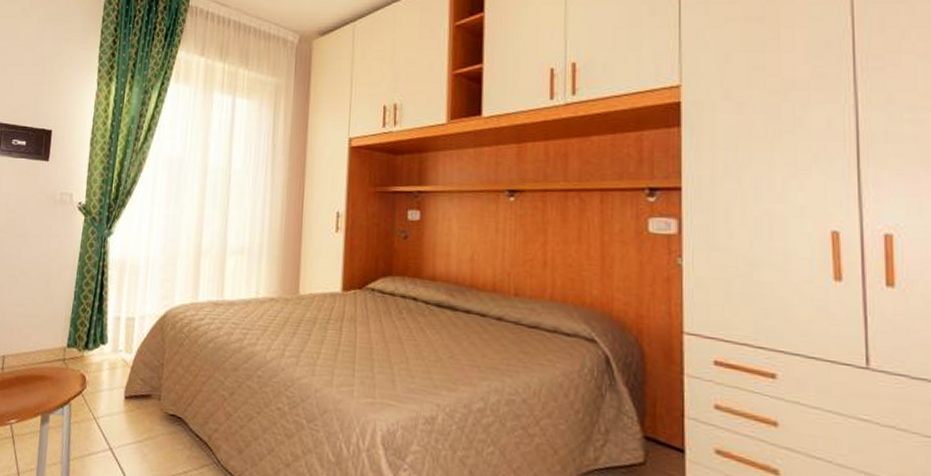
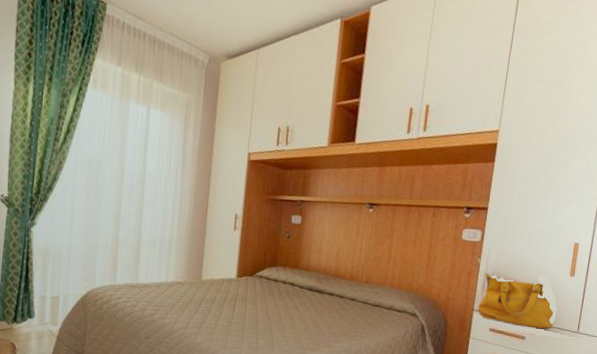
handbag: none [690,277,823,364] -> present [478,272,555,330]

